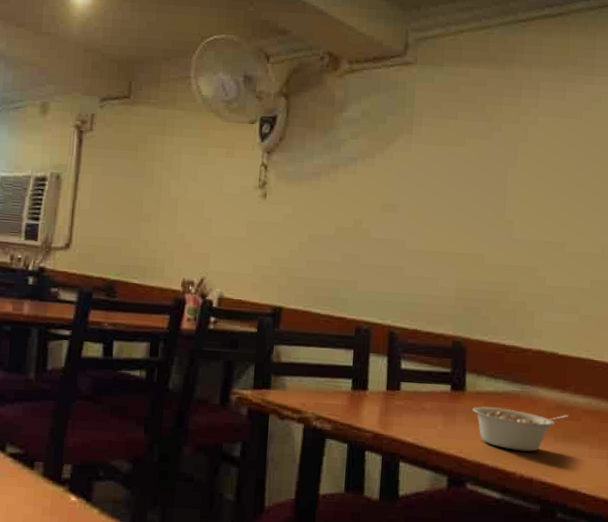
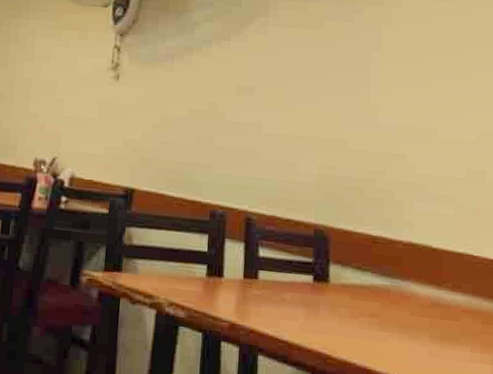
legume: present [472,406,568,452] -> none [337,299,446,352]

